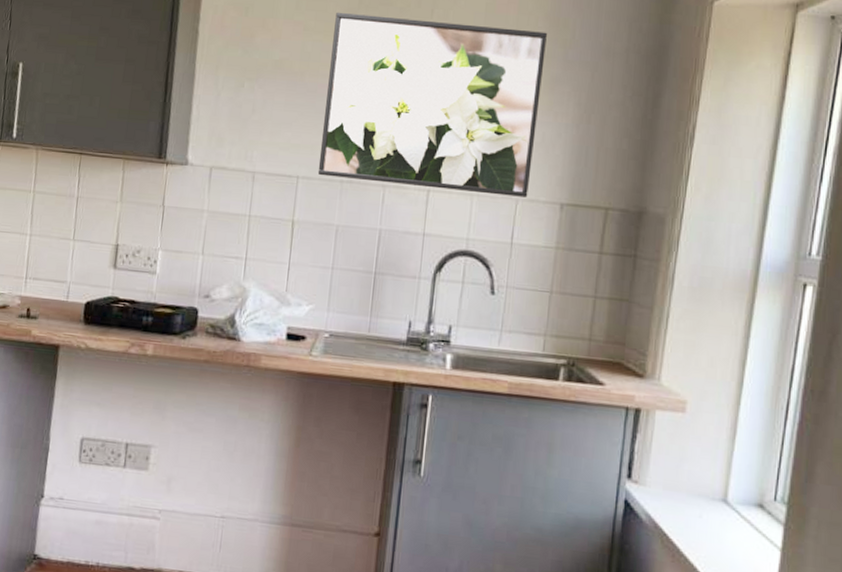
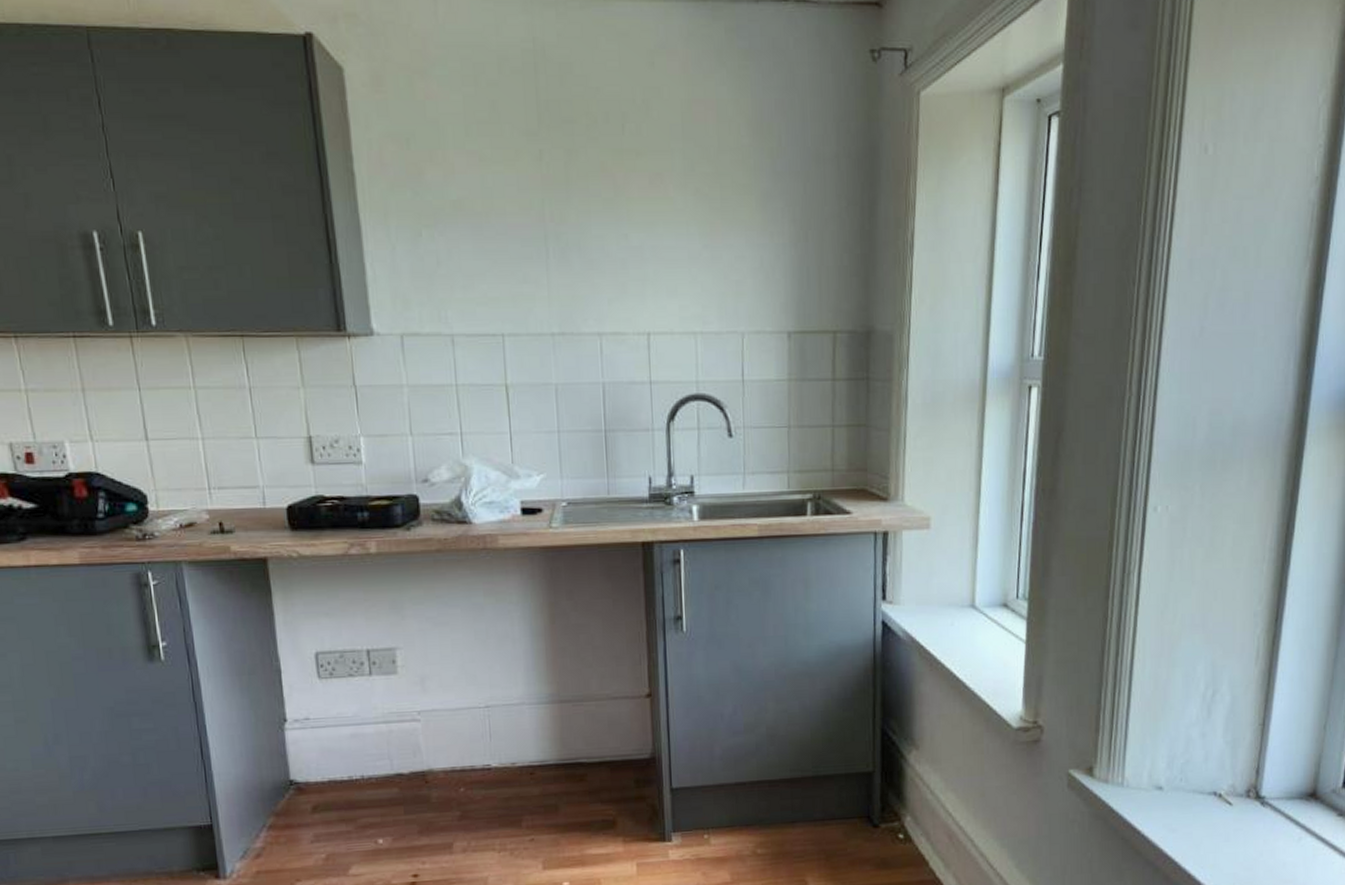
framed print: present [317,12,547,198] -> none [514,135,754,331]

